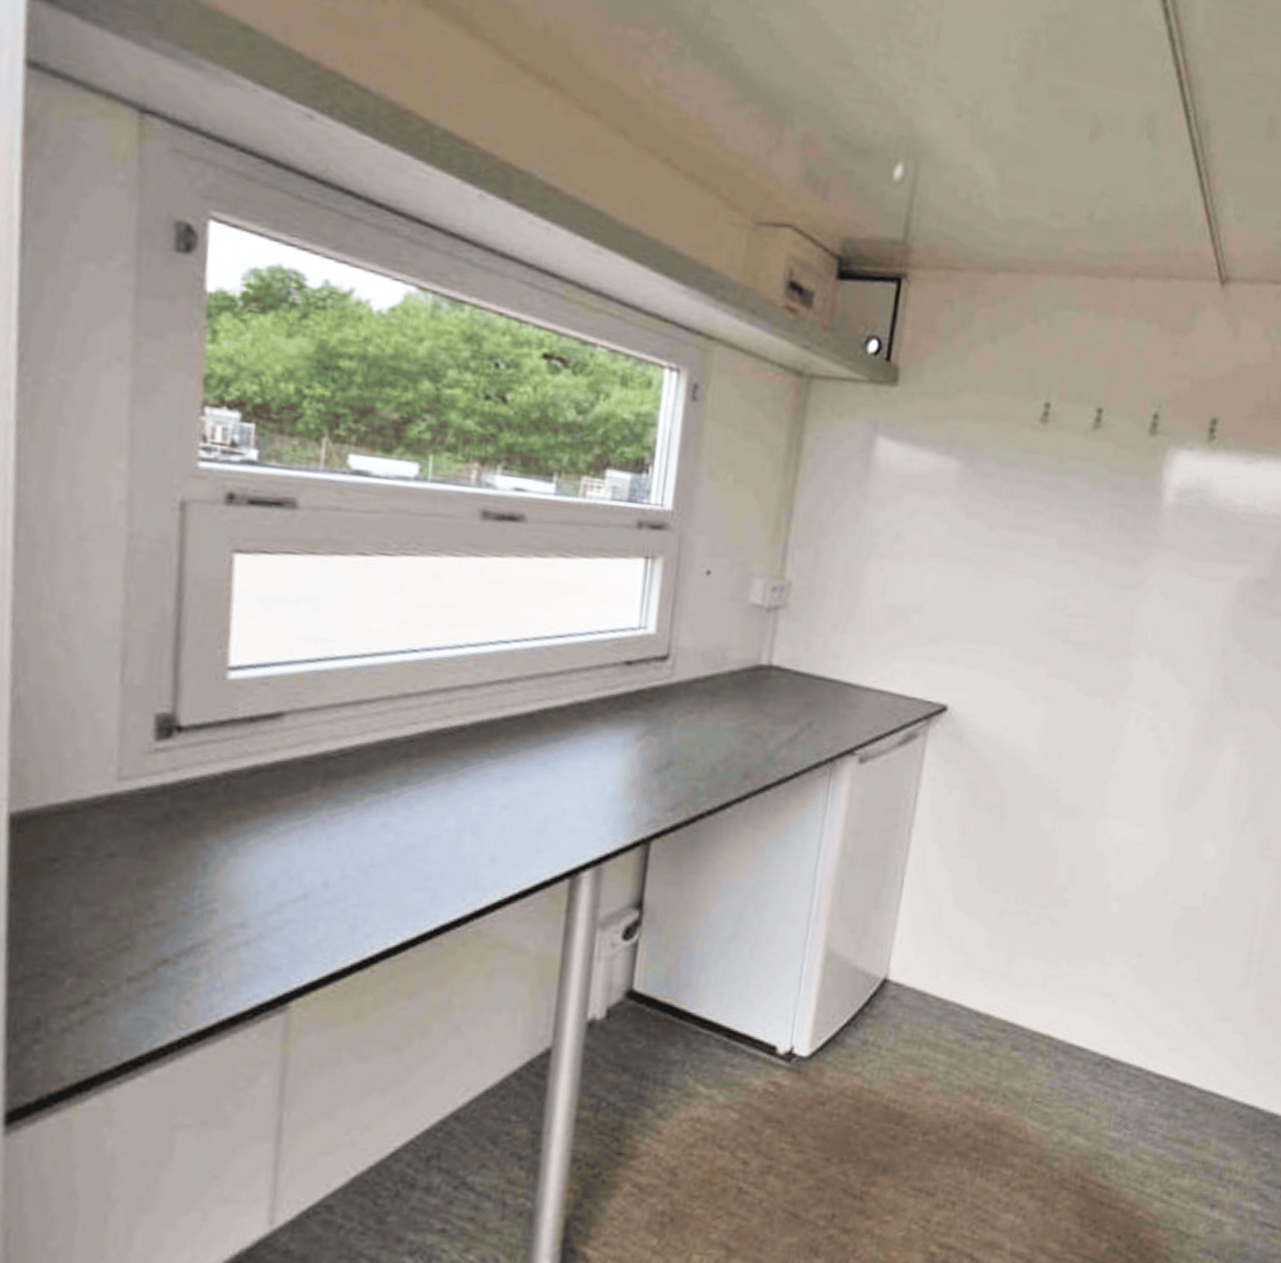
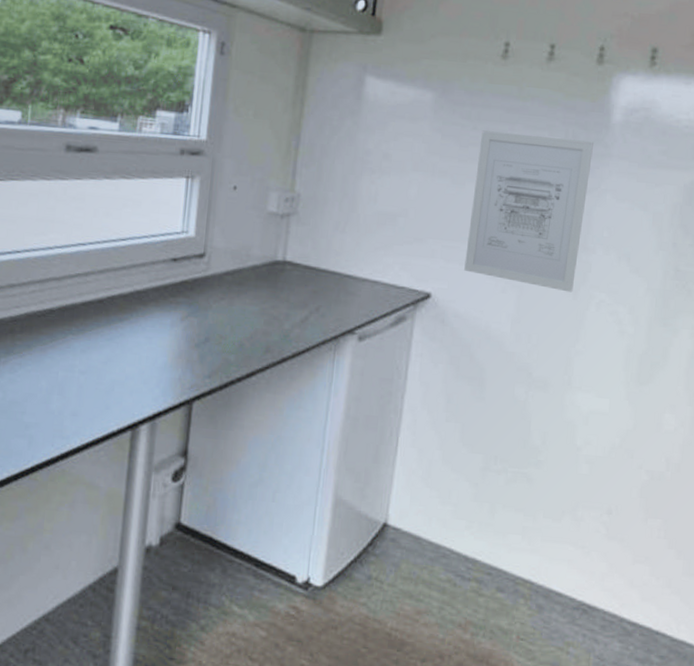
wall art: none [987,509,1141,705] -> present [464,130,593,293]

